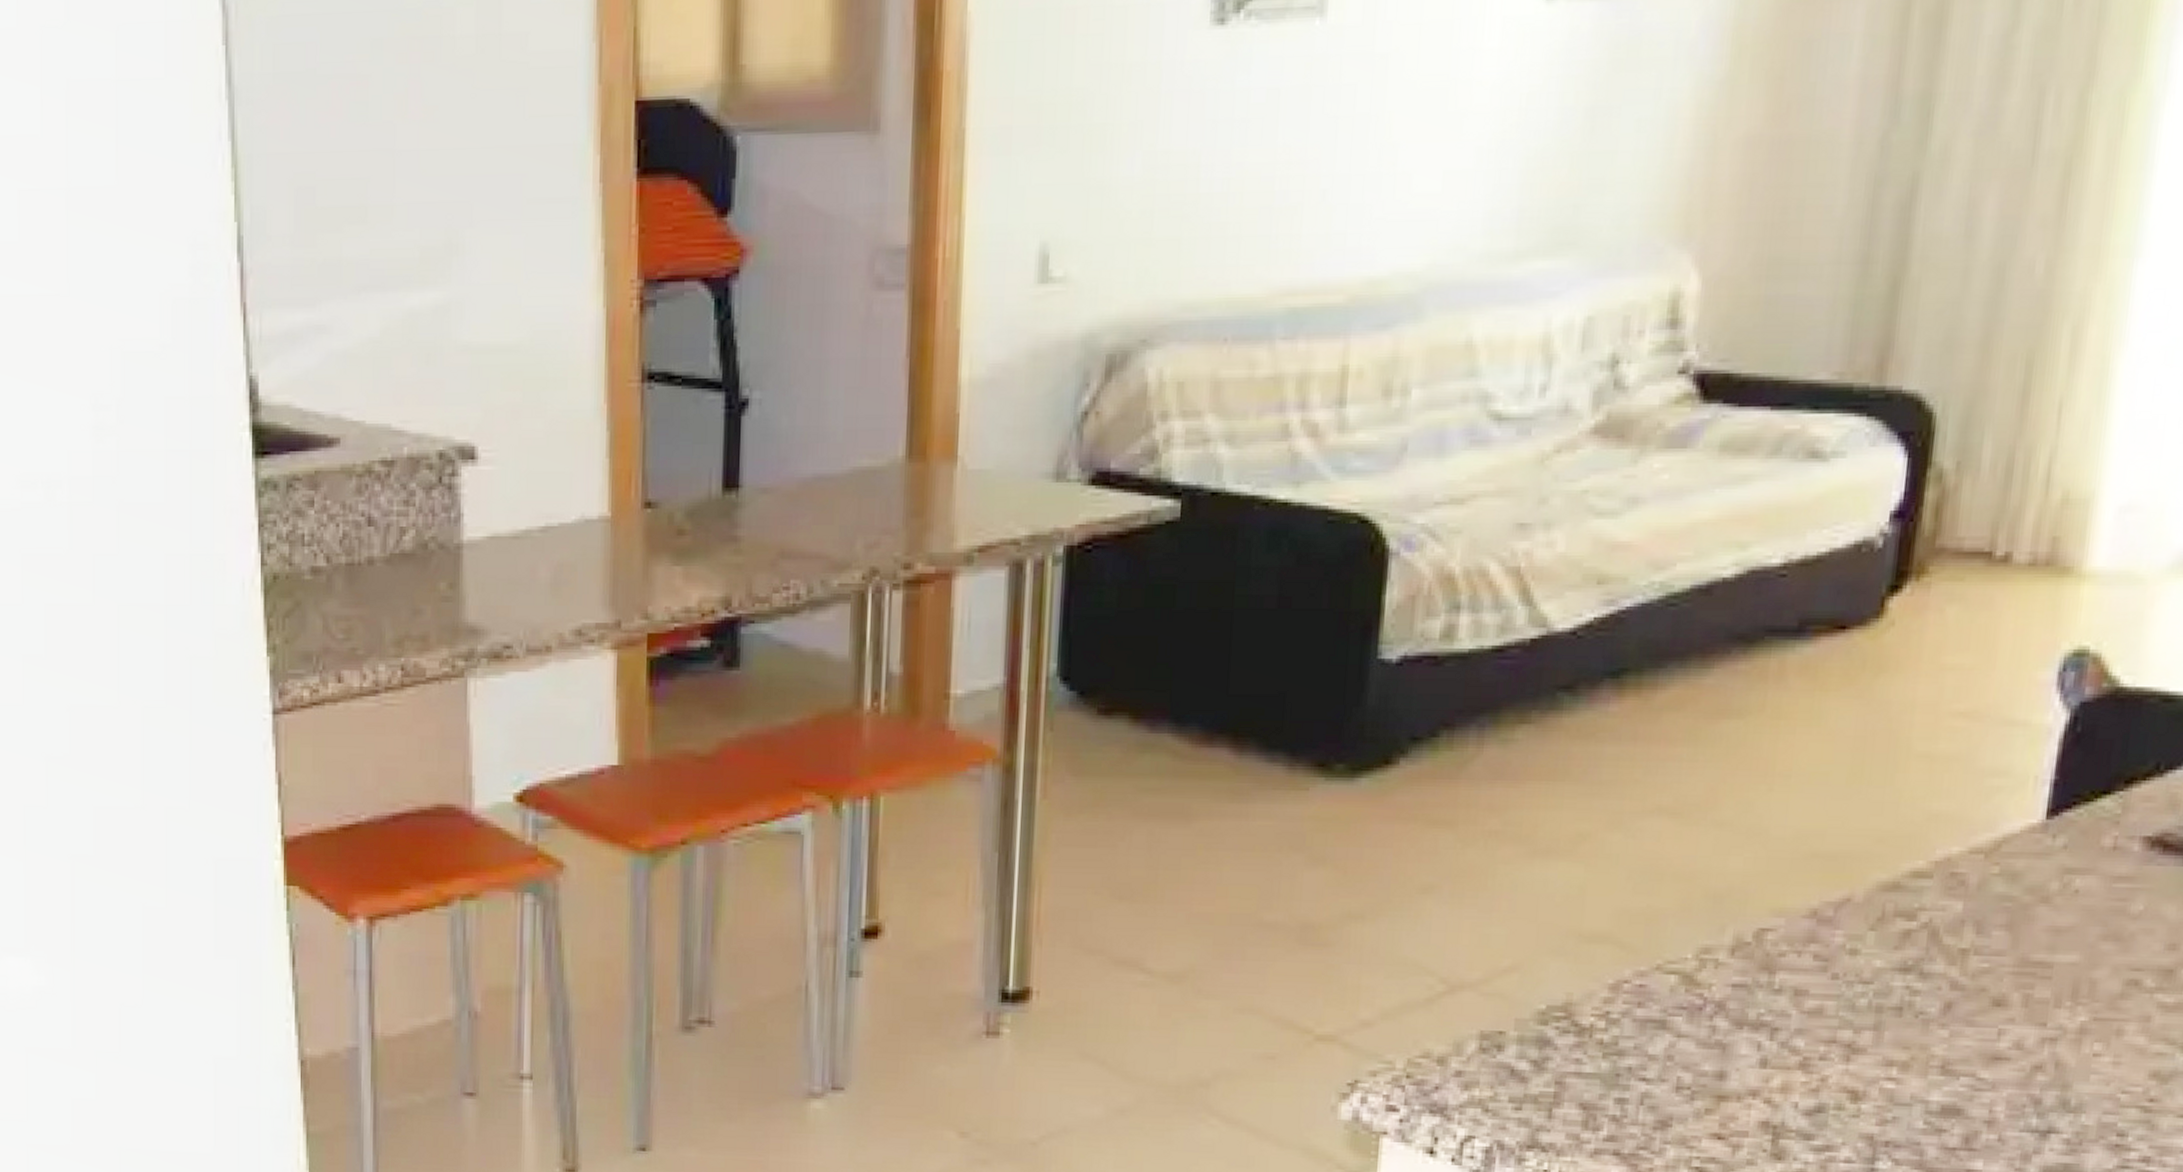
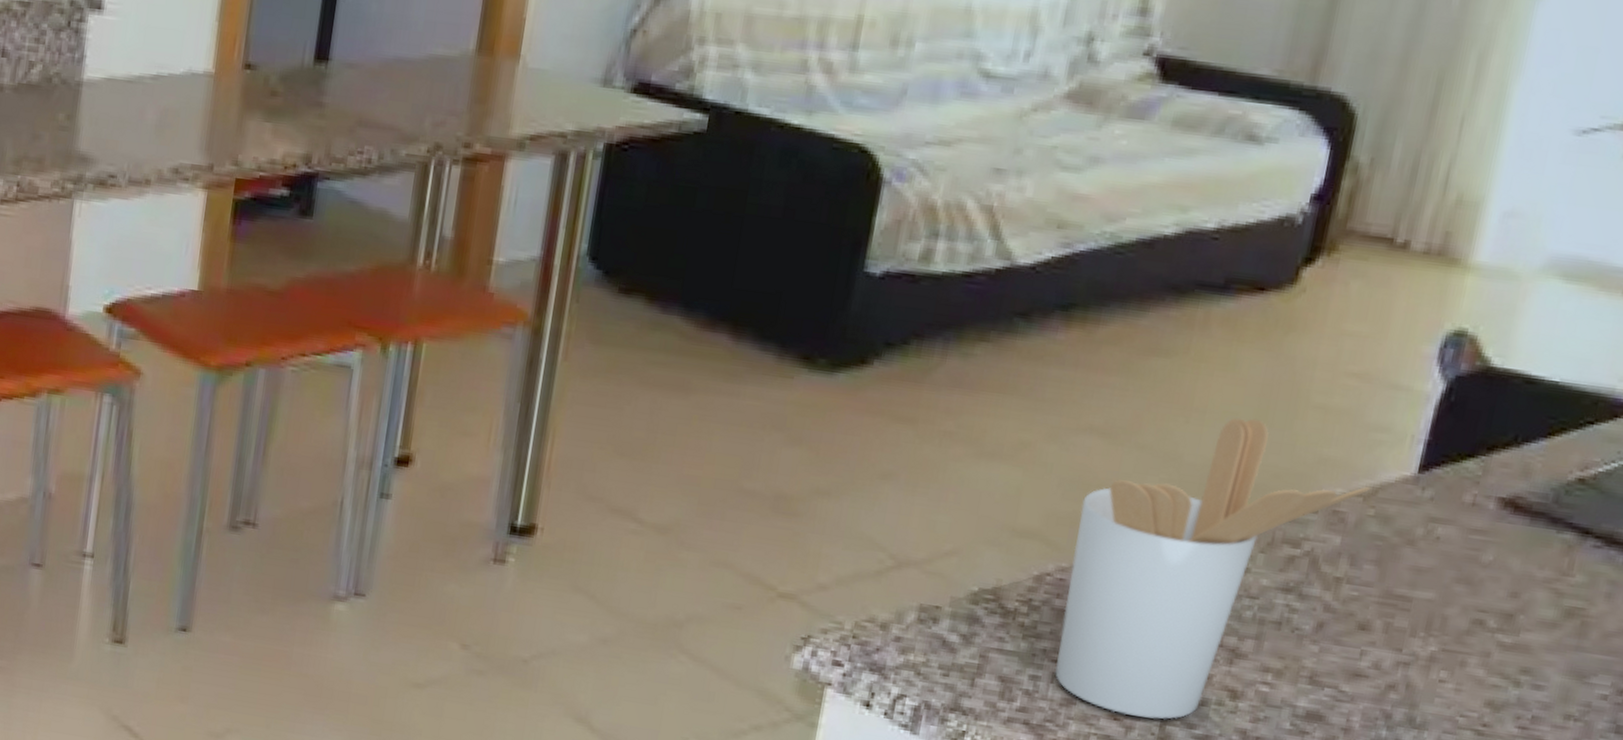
utensil holder: none [1643,777,1993,1133] -> present [1054,417,1371,720]

